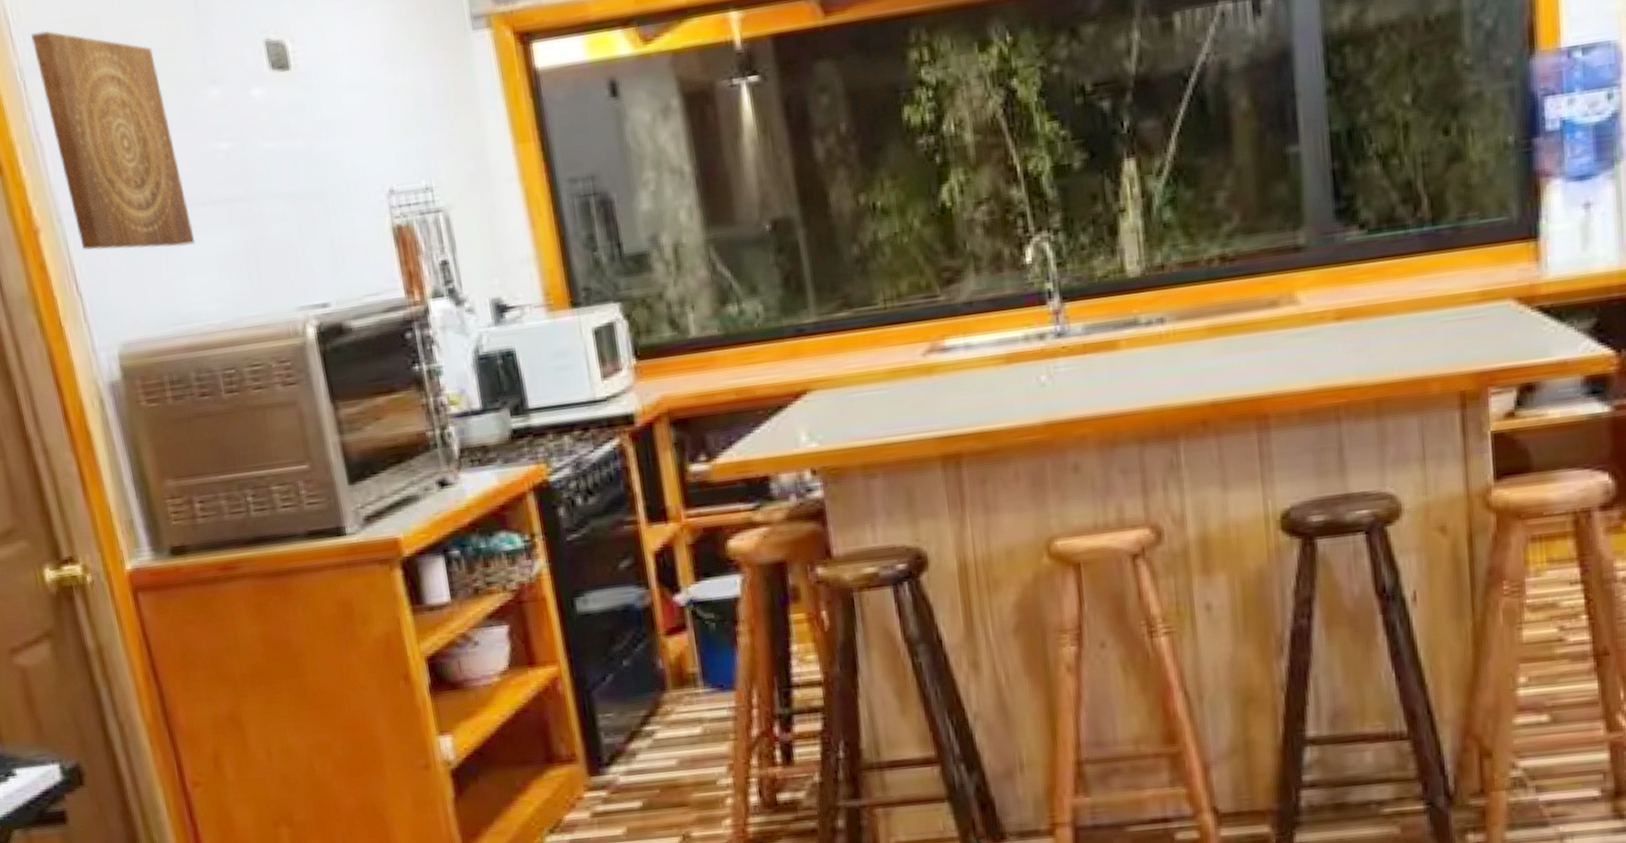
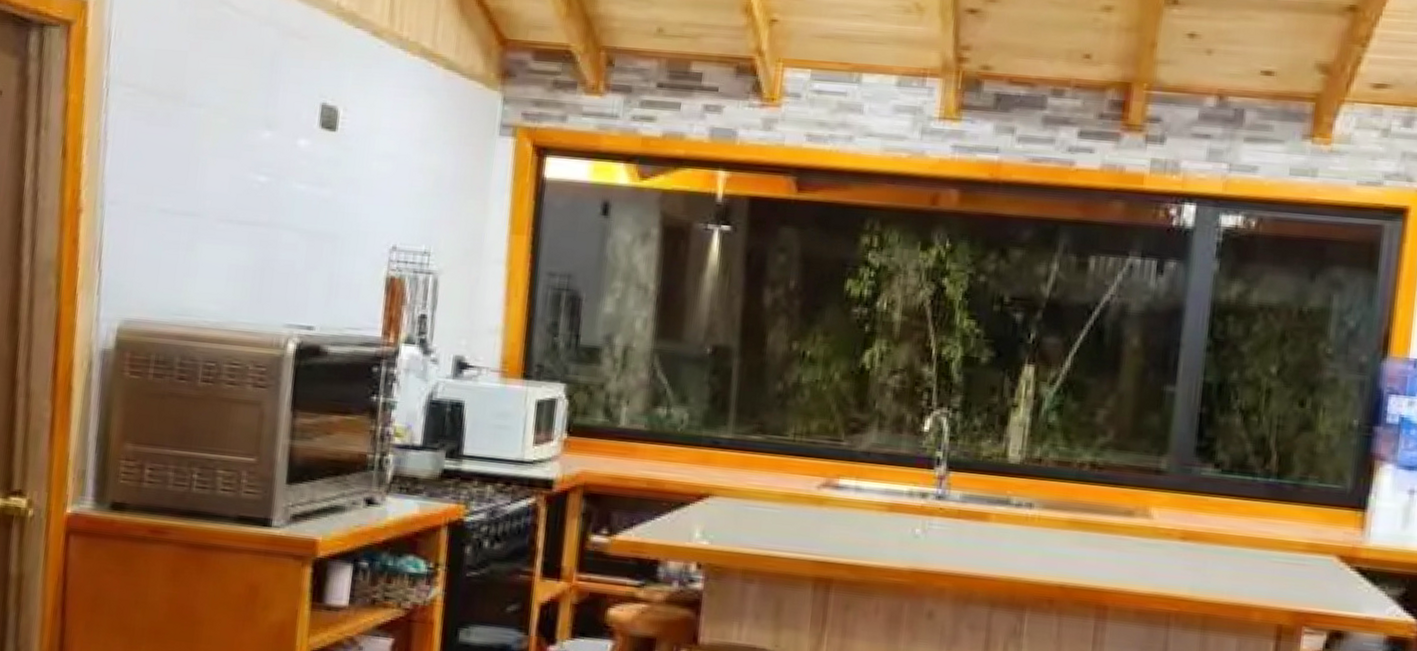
wall art: present [31,30,195,251] -> none [114,52,224,252]

